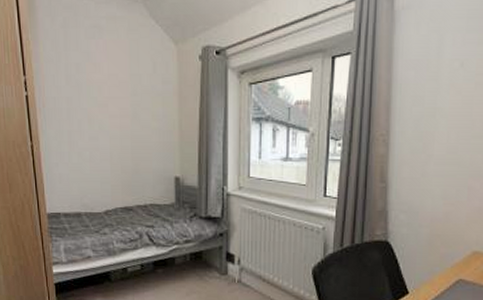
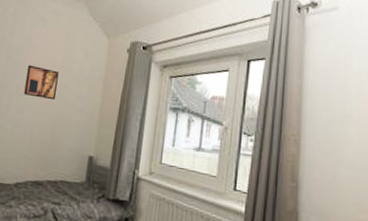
wall art: none [92,84,130,122] -> present [23,64,59,100]

